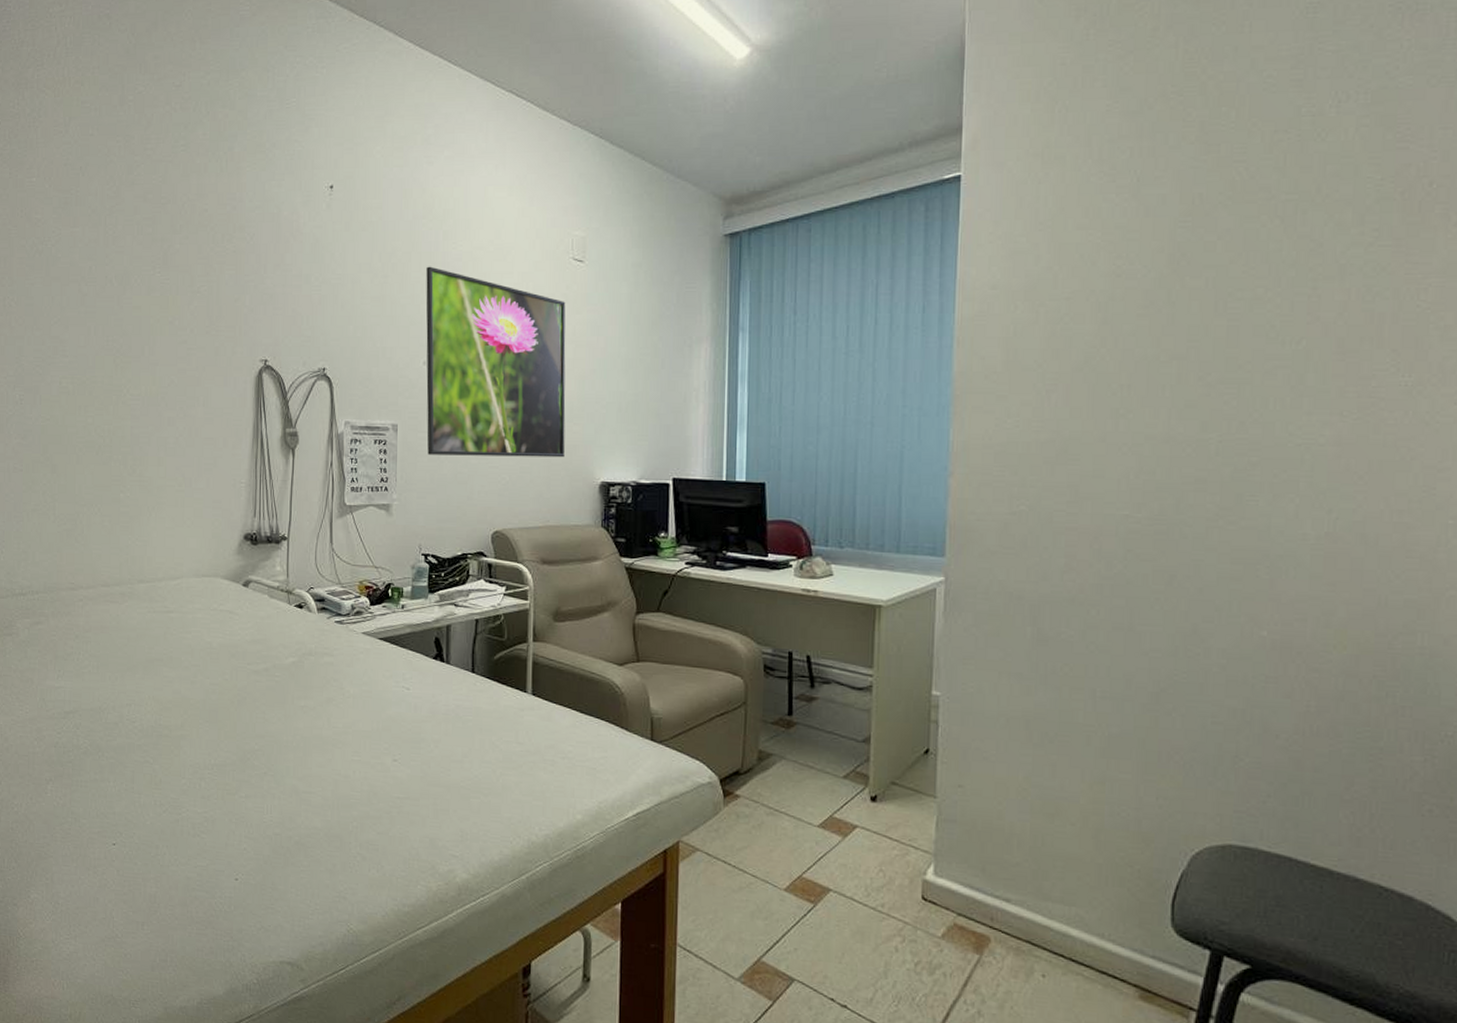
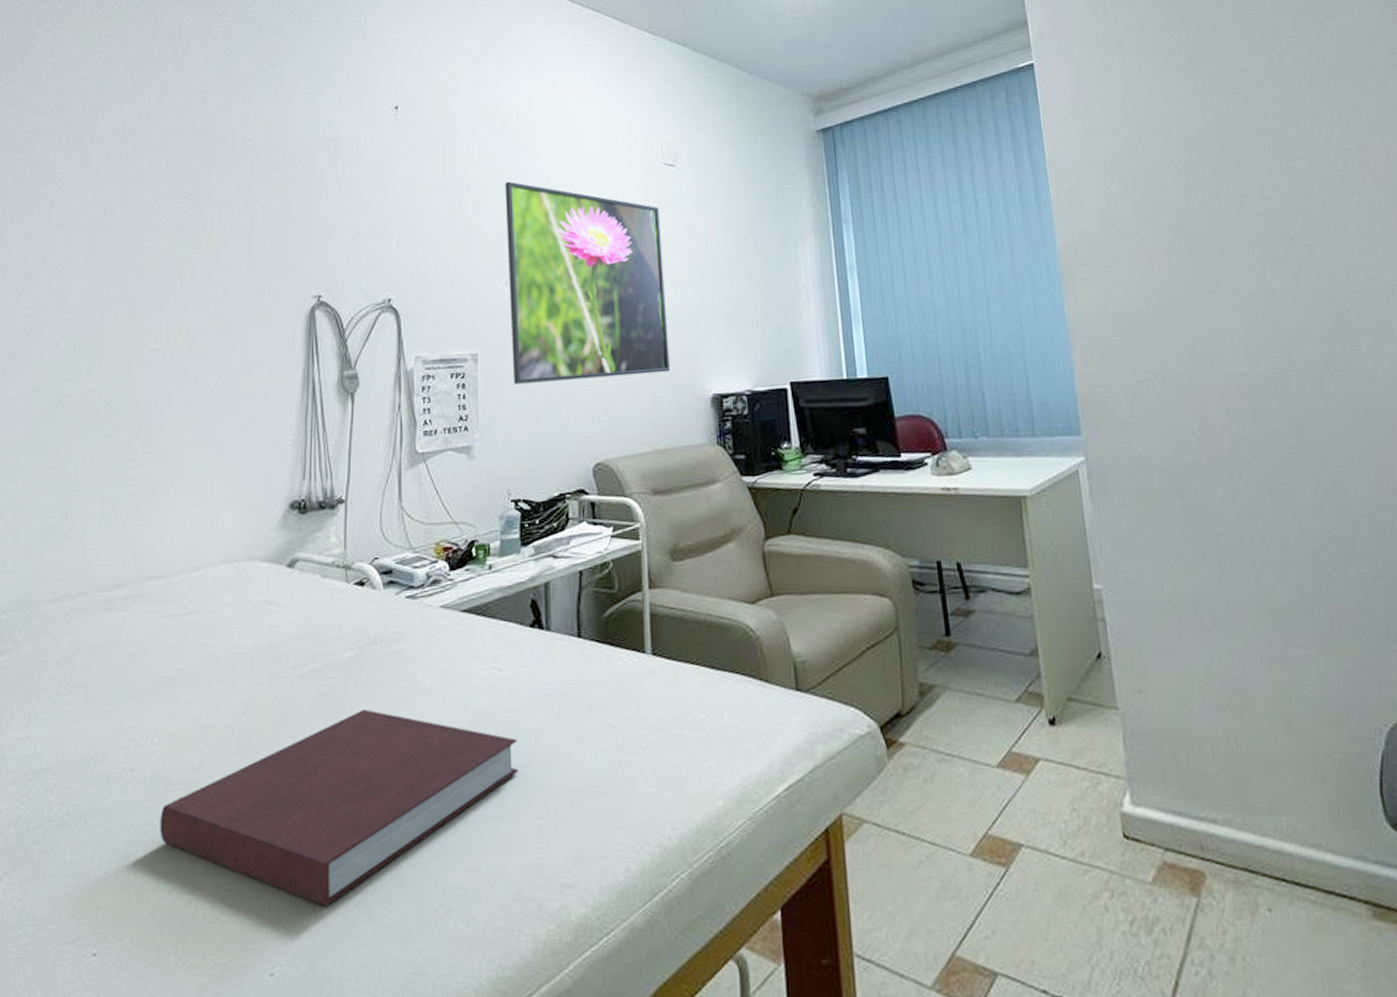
notebook: none [155,703,420,840] -> present [159,709,519,907]

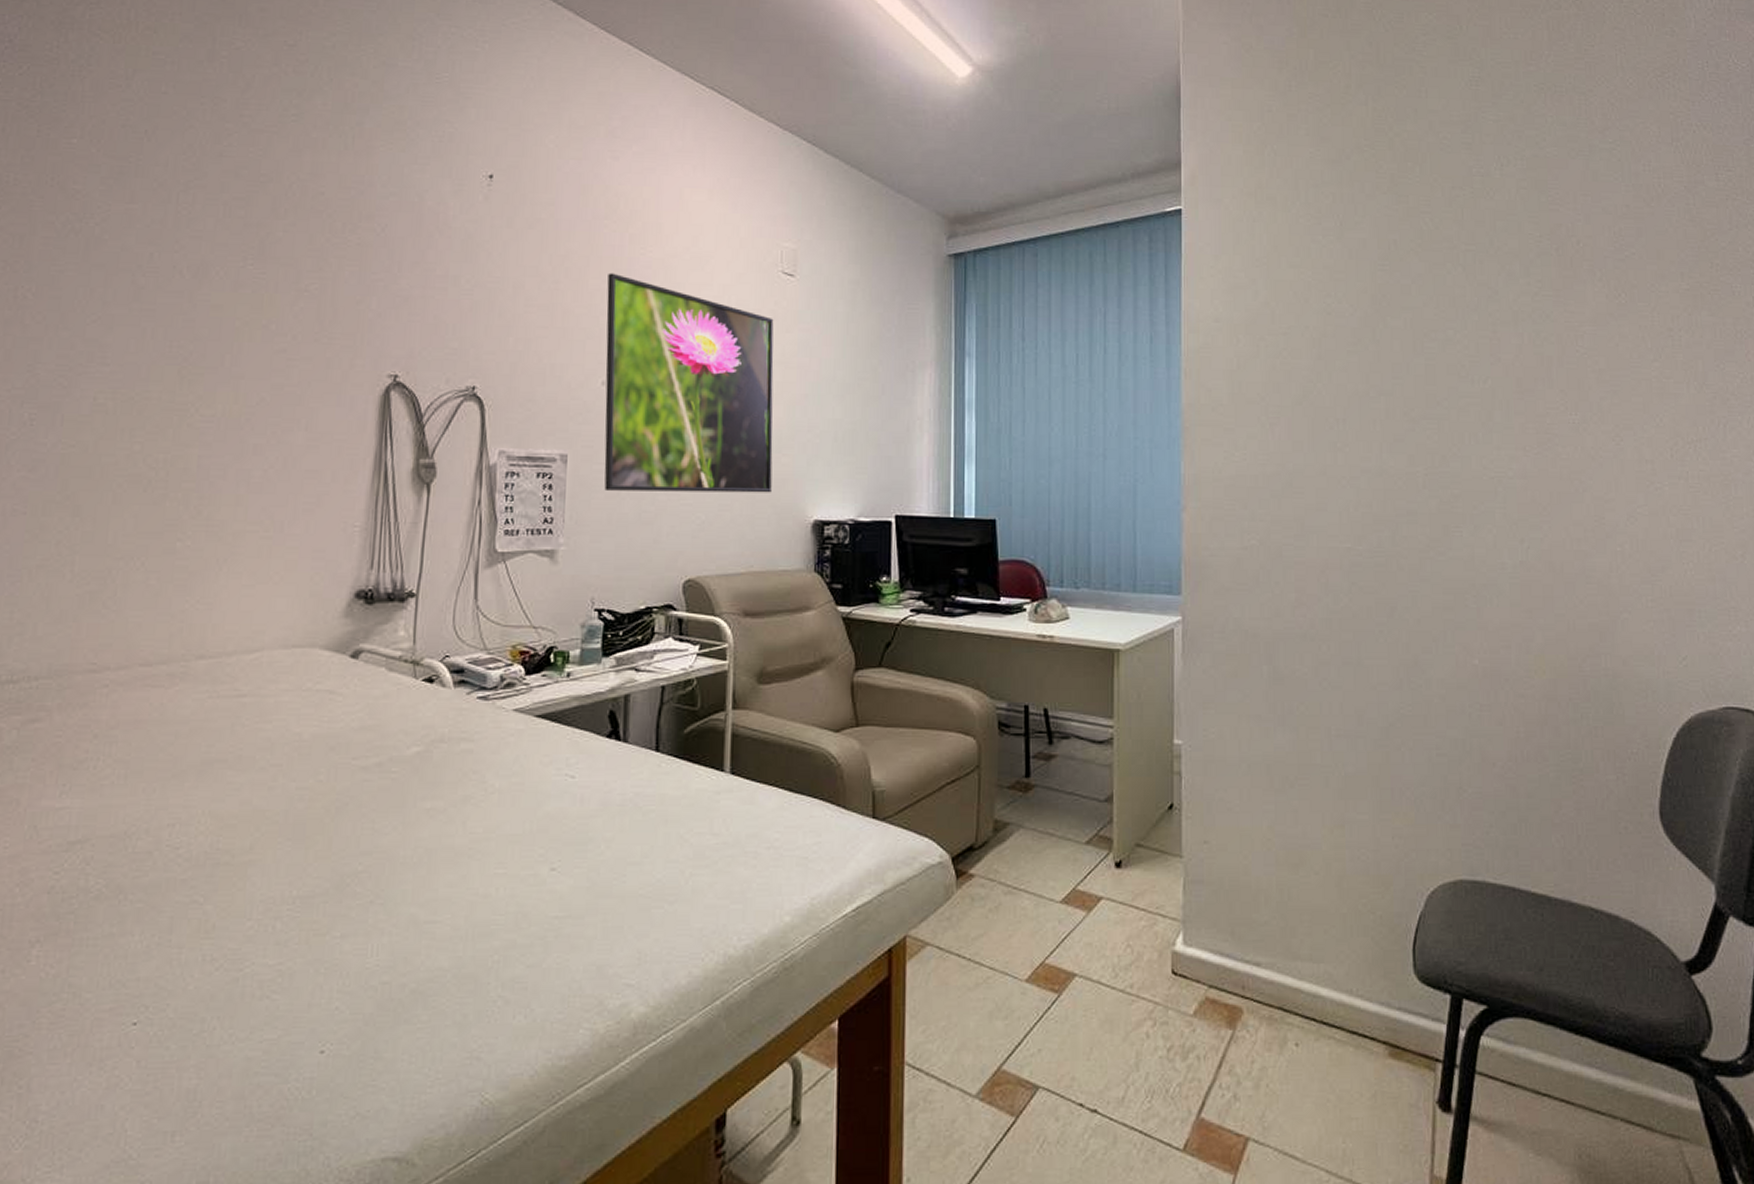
notebook: present [159,709,519,907] -> none [206,805,587,992]

